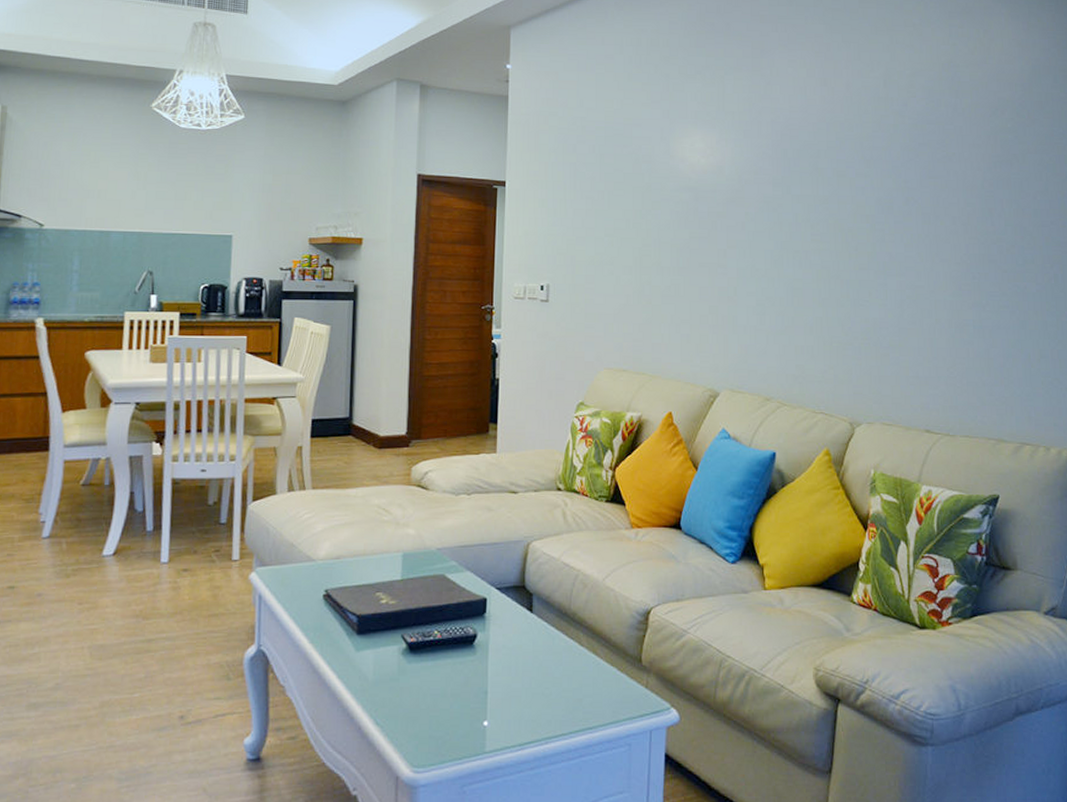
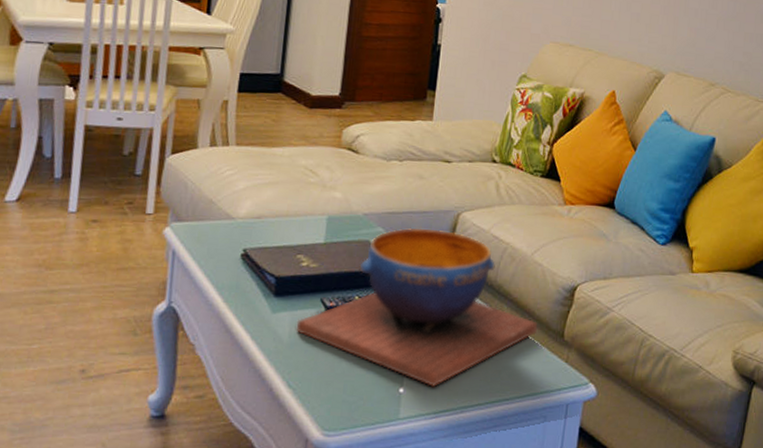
decorative bowl: none [380,559,614,720] -> present [296,227,537,388]

